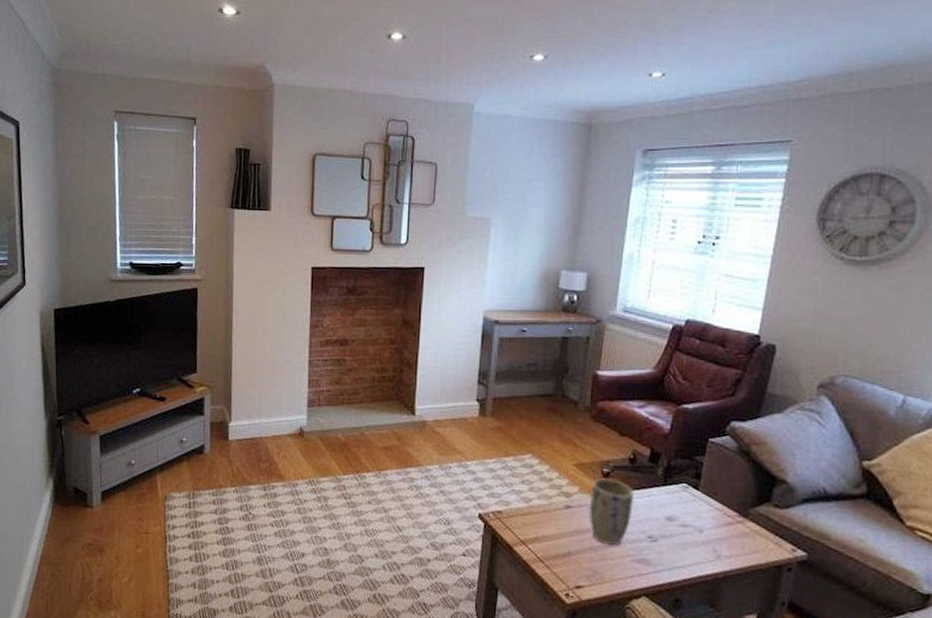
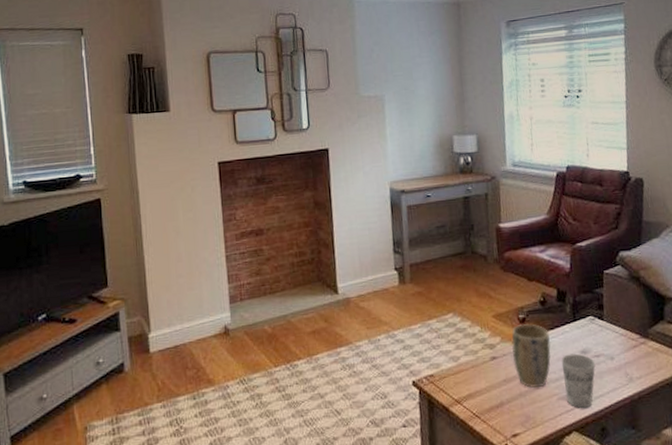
cup: none [641,518,681,577] -> present [561,353,596,409]

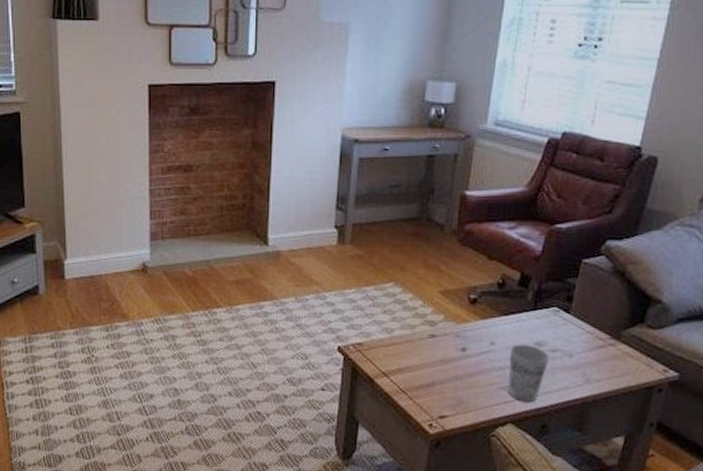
plant pot: present [511,324,552,388] -> none [454,305,502,374]

